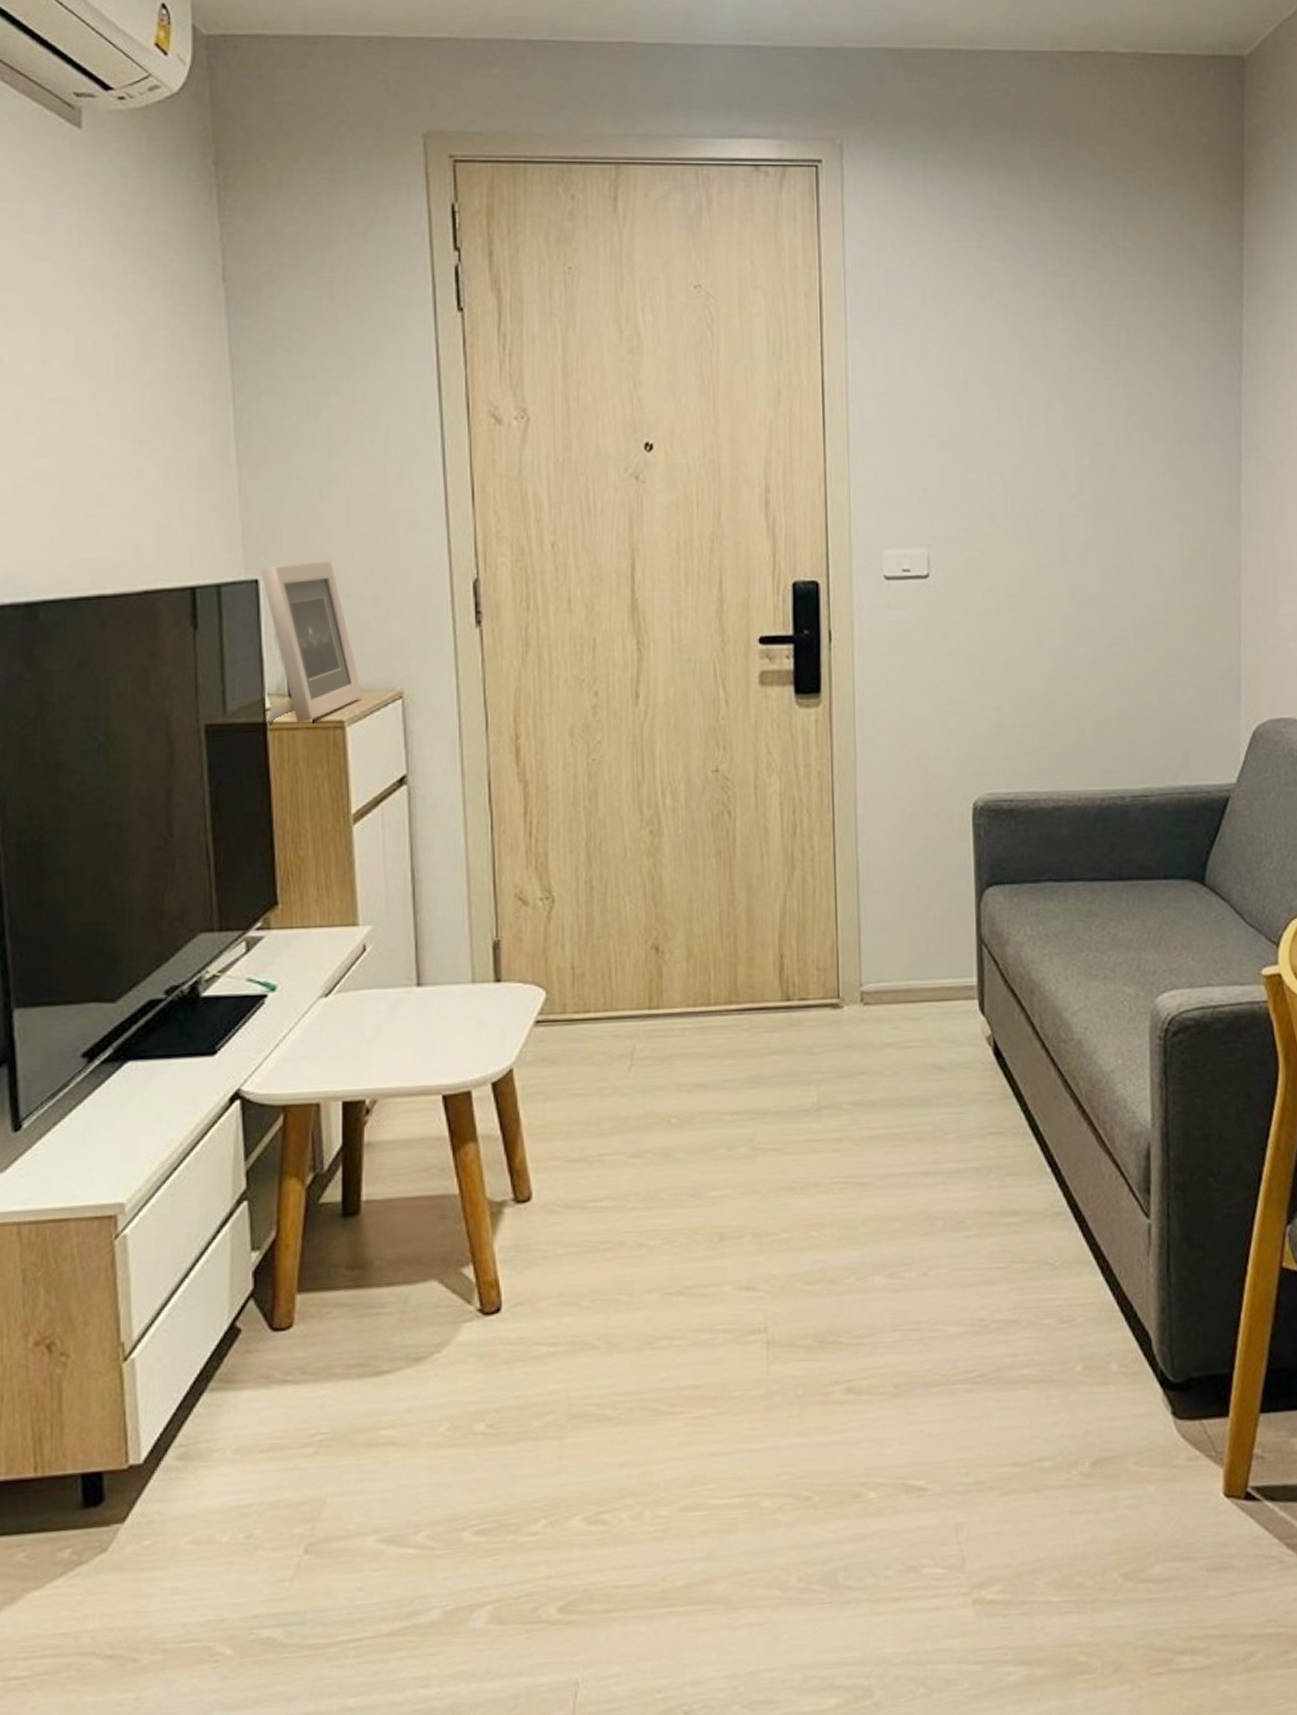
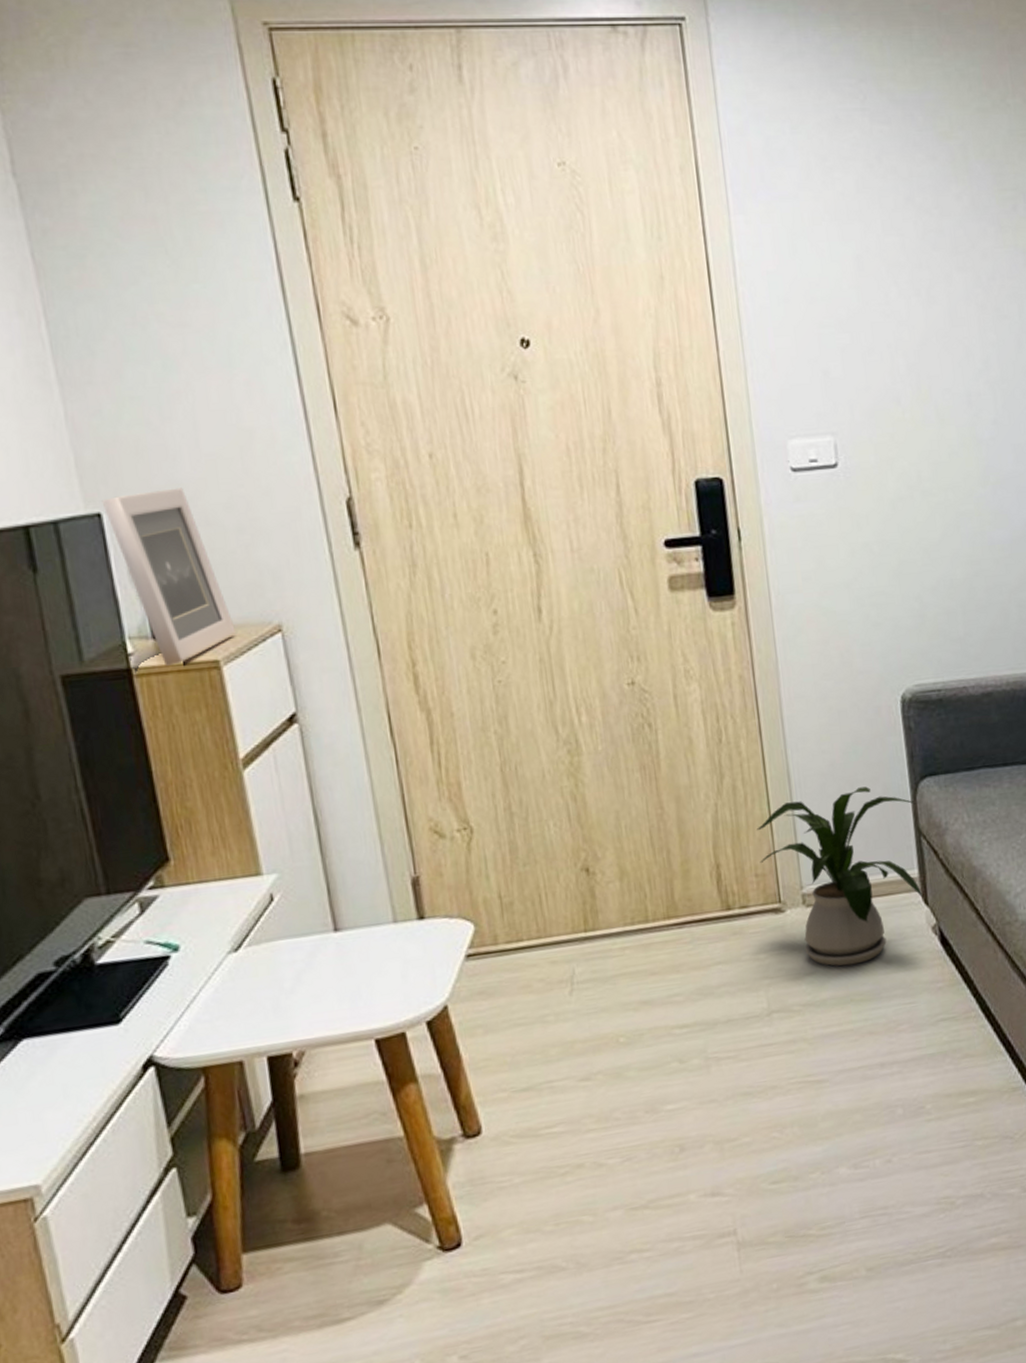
house plant: none [822,890,980,1068] -> present [757,786,923,967]

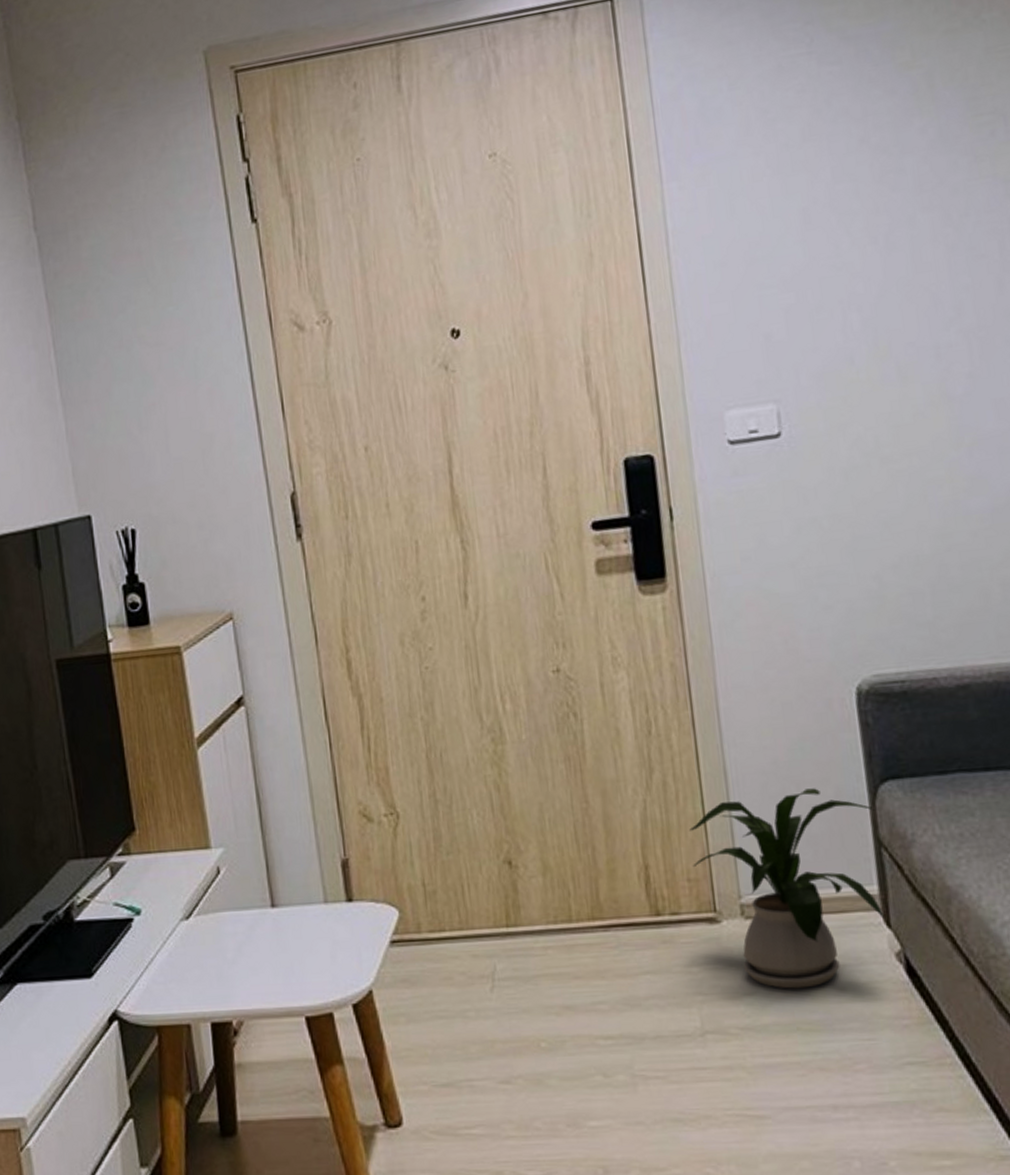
picture frame: present [101,487,237,667] -> none [91,489,196,652]

